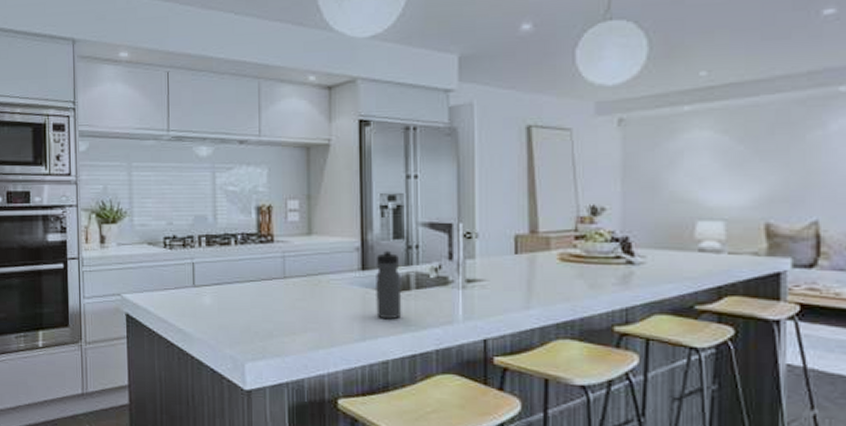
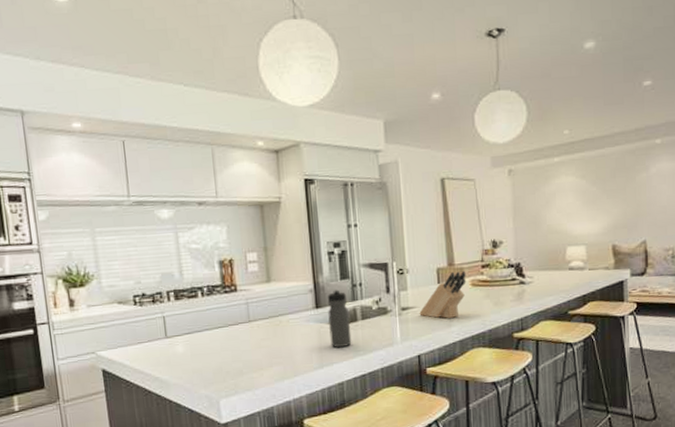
knife block: none [489,240,553,298] -> present [419,270,466,318]

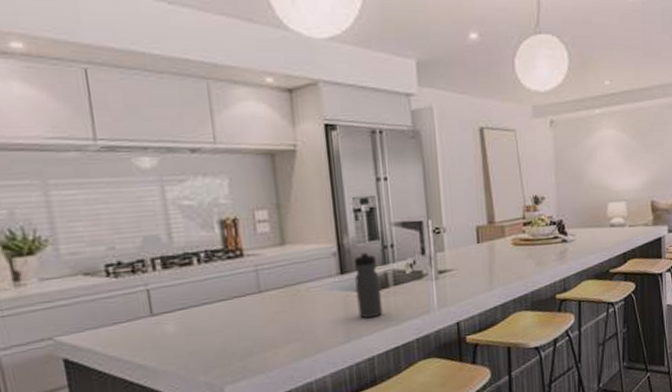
knife block: present [419,270,466,318] -> none [458,229,508,281]

